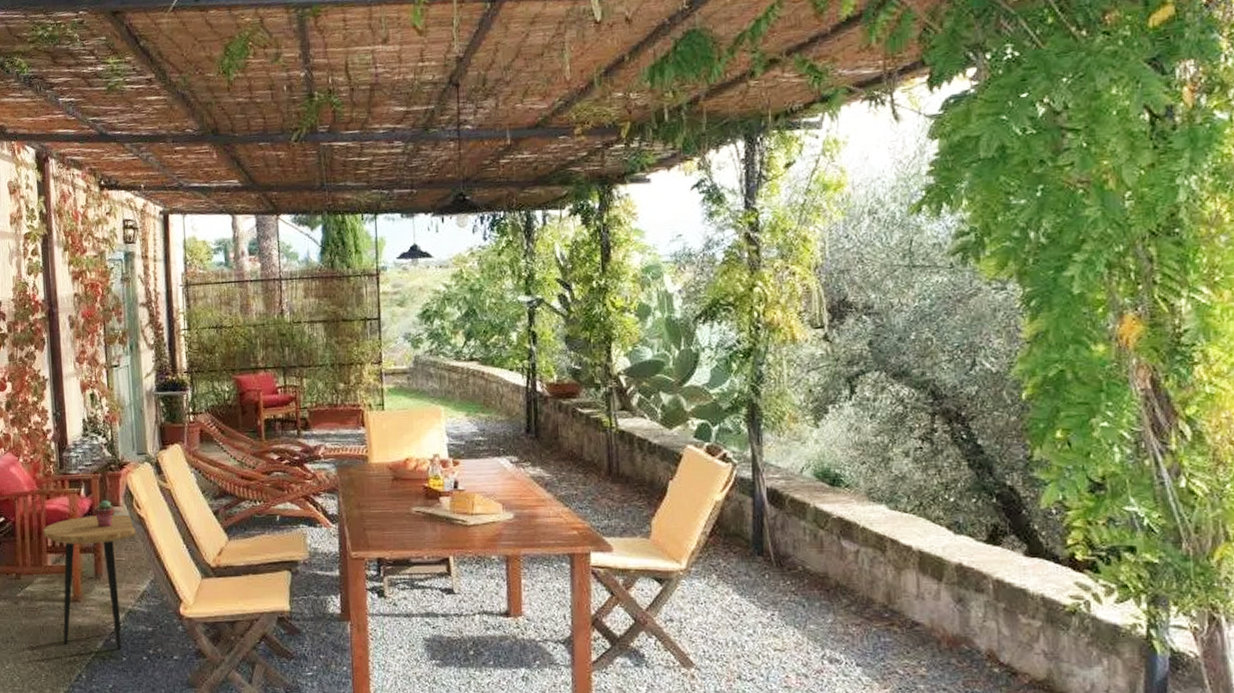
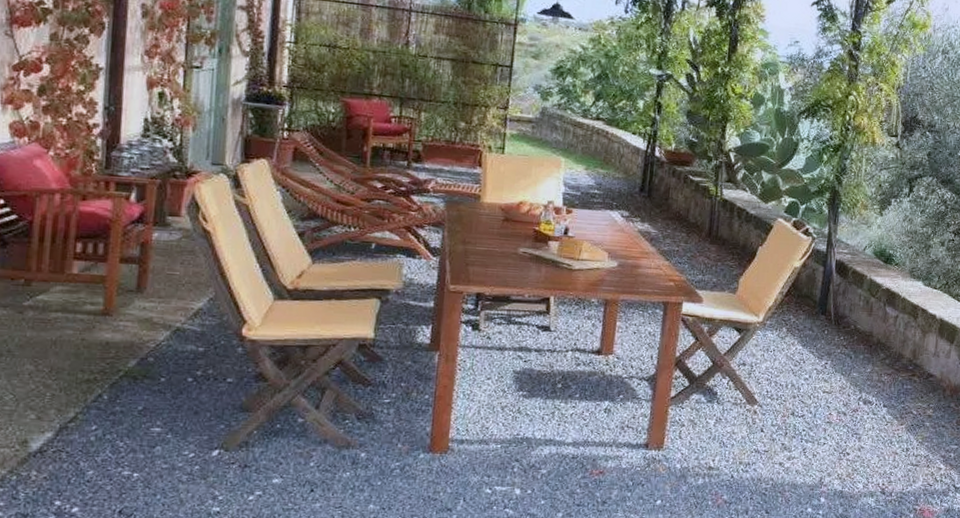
side table: present [43,515,138,649] -> none [72,223,200,369]
potted succulent: present [94,500,114,528] -> none [145,209,173,239]

